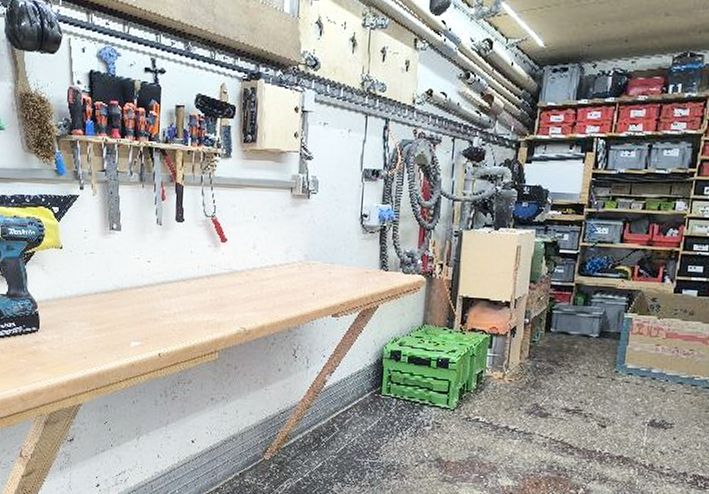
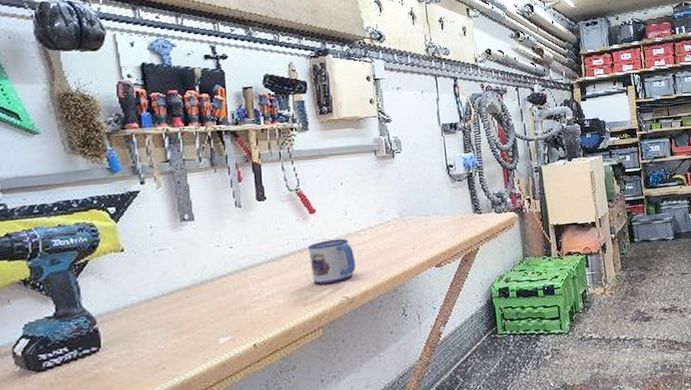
mug: none [215,270,257,313] -> present [308,238,356,285]

